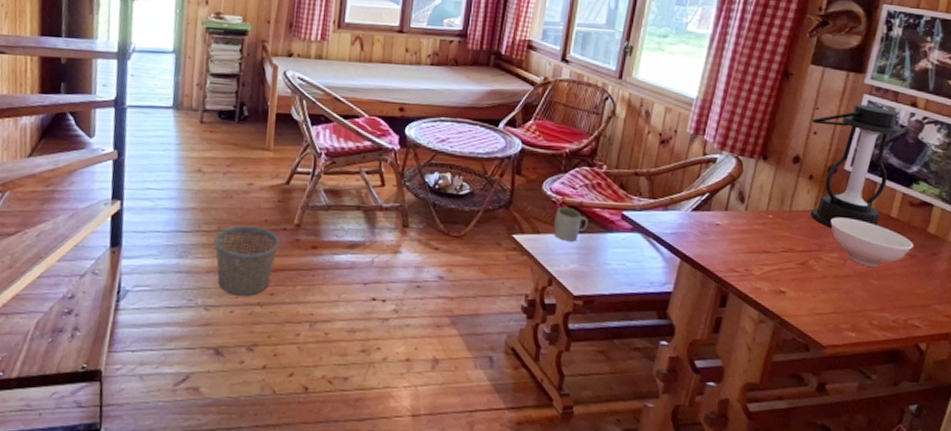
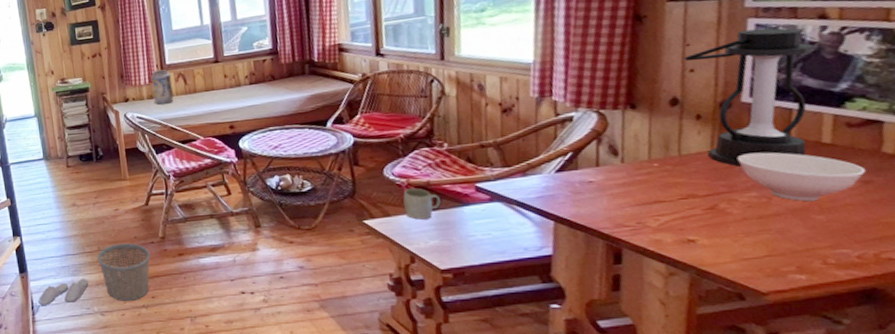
slippers: none [127,263,197,292] -> present [38,279,88,306]
decorative vase: none [321,27,348,70] -> present [150,69,174,105]

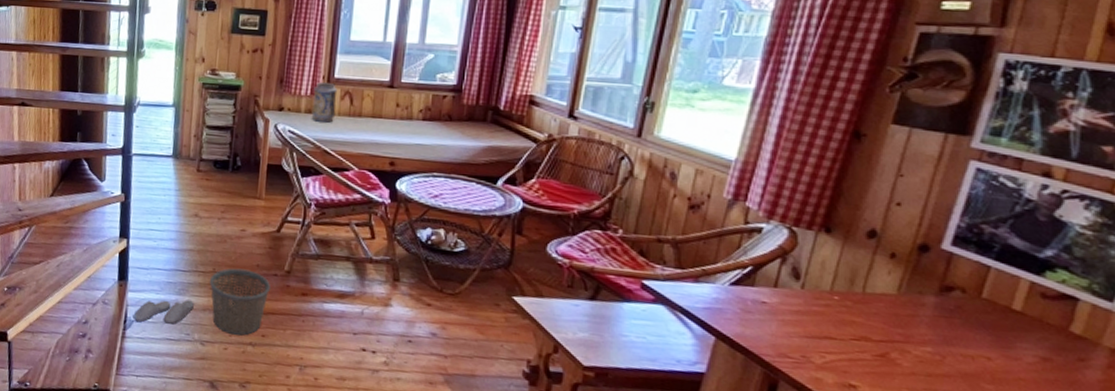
mug: present [403,188,441,220] -> none [559,271,601,309]
lantern: present [683,28,814,166] -> none [893,172,1030,320]
bowl: present [737,152,867,202] -> none [921,304,1049,369]

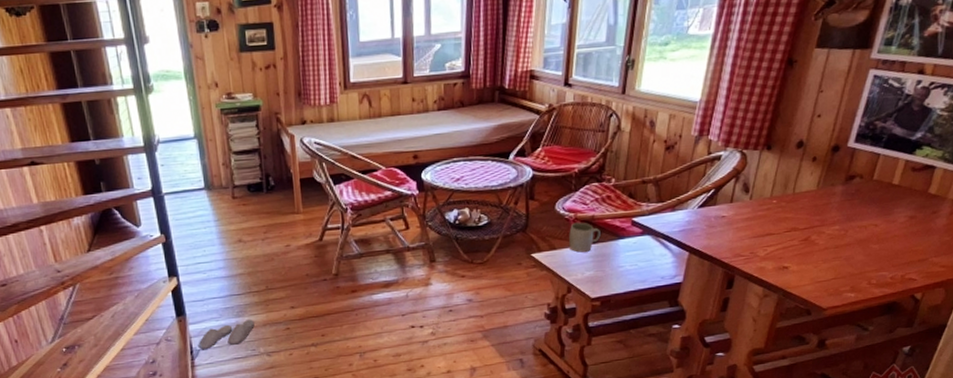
basket: present [209,268,270,336] -> none [264,280,322,341]
decorative vase: present [311,82,338,124] -> none [332,88,357,130]
mug: none [559,271,601,309] -> present [568,222,601,253]

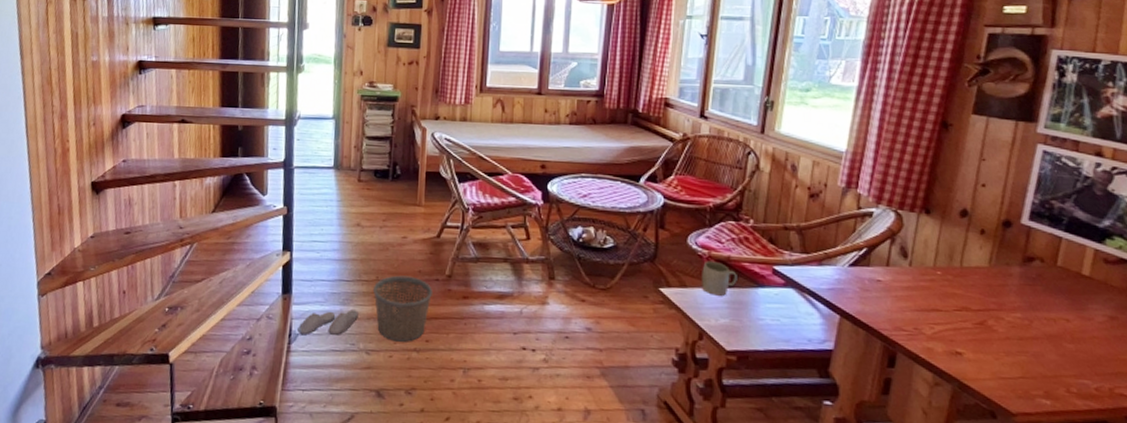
basket: none [264,280,322,341] -> present [372,275,432,342]

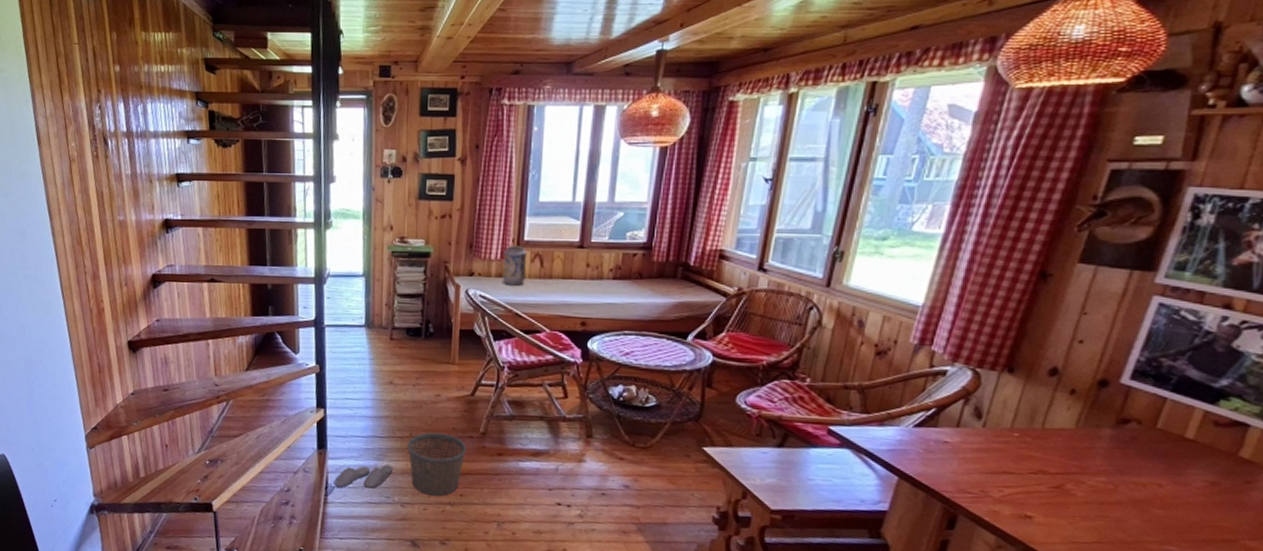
decorative vase: none [466,91,490,131] -> present [502,246,528,287]
mug: present [701,261,737,296] -> none [748,420,788,456]

